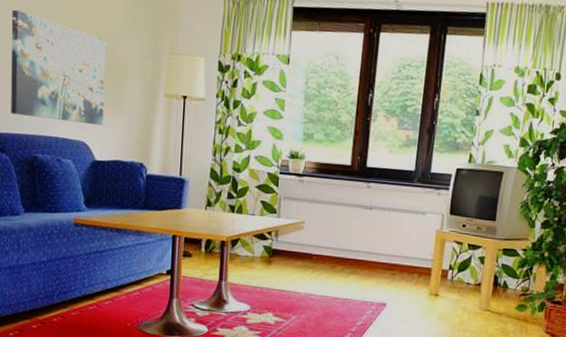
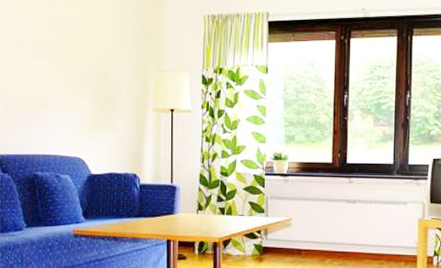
wall art: present [11,9,106,126] -> none [10,42,97,142]

